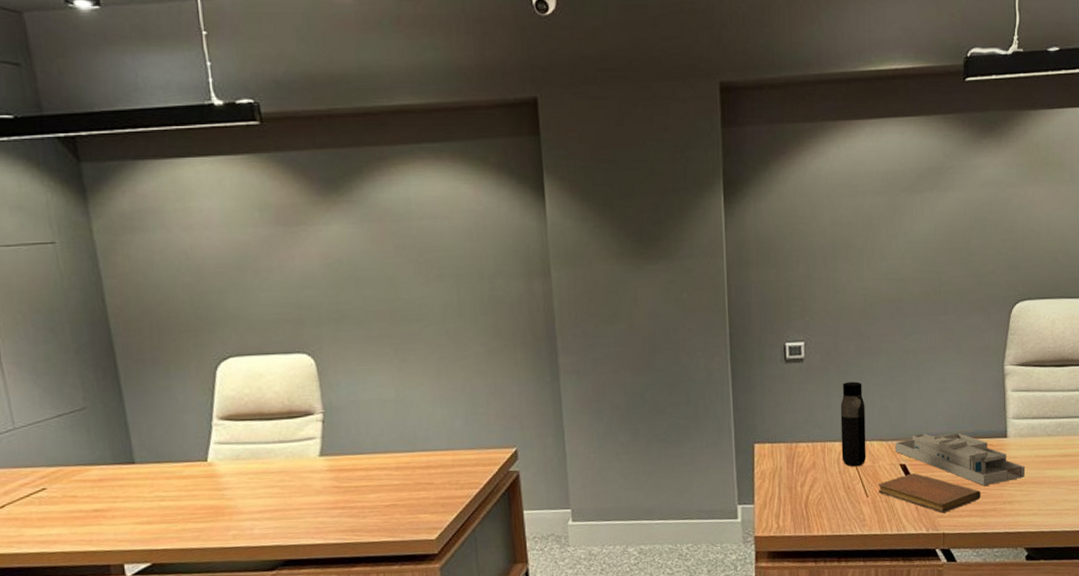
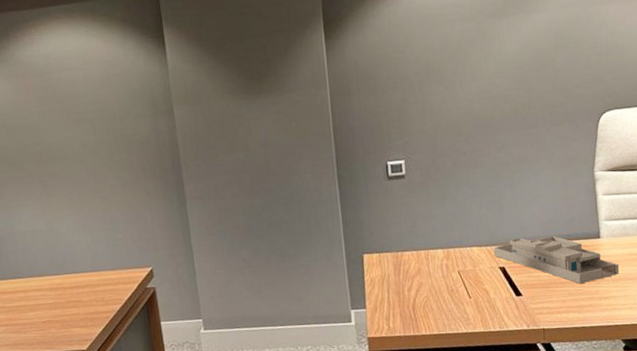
water bottle: present [840,381,866,467] -> none [441,193,468,271]
notebook: present [878,473,981,513] -> none [479,274,577,310]

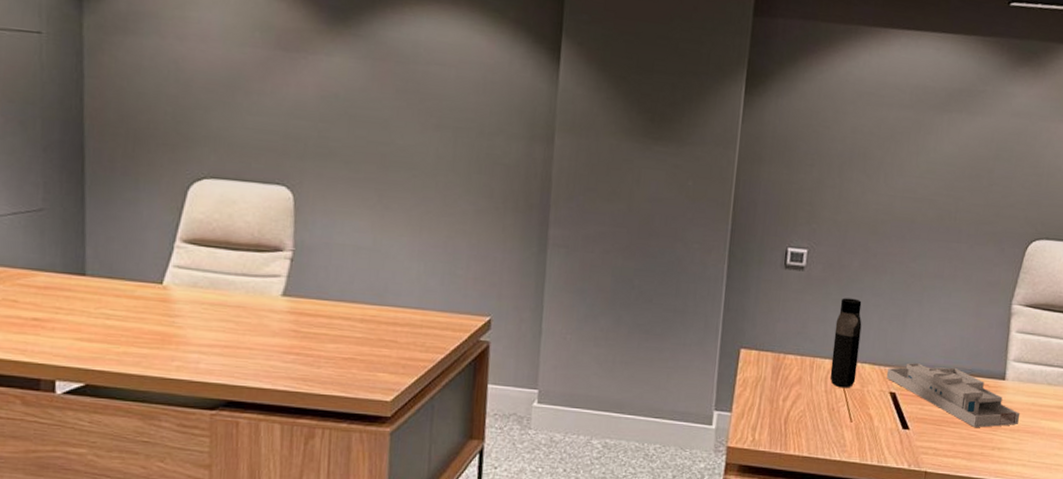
water bottle: none [441,193,468,271] -> present [830,298,862,388]

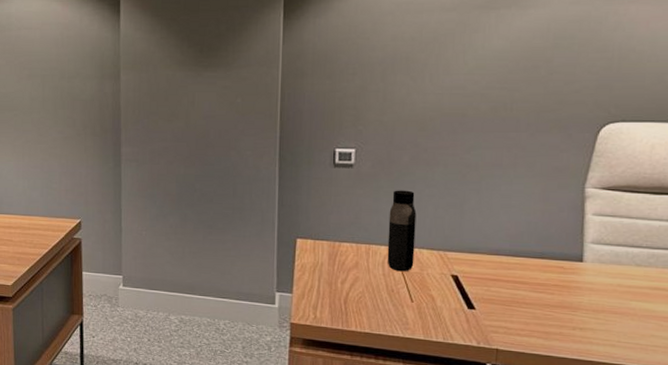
desk organizer: present [887,363,1019,428] -> none [447,247,603,309]

